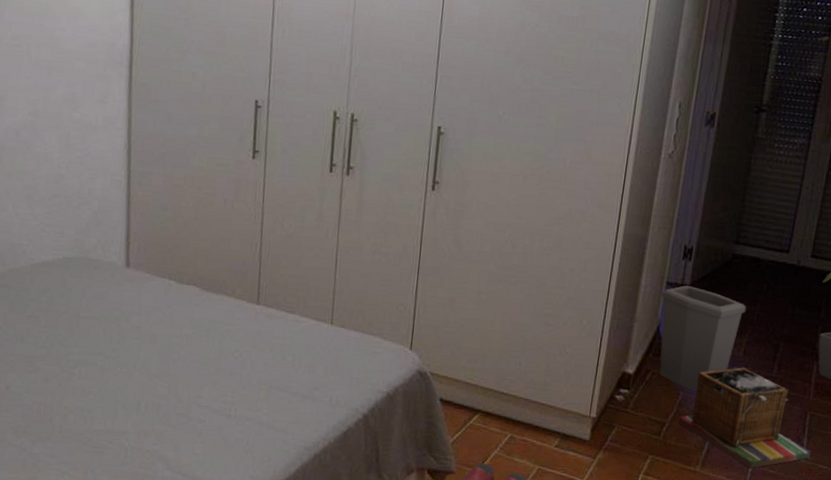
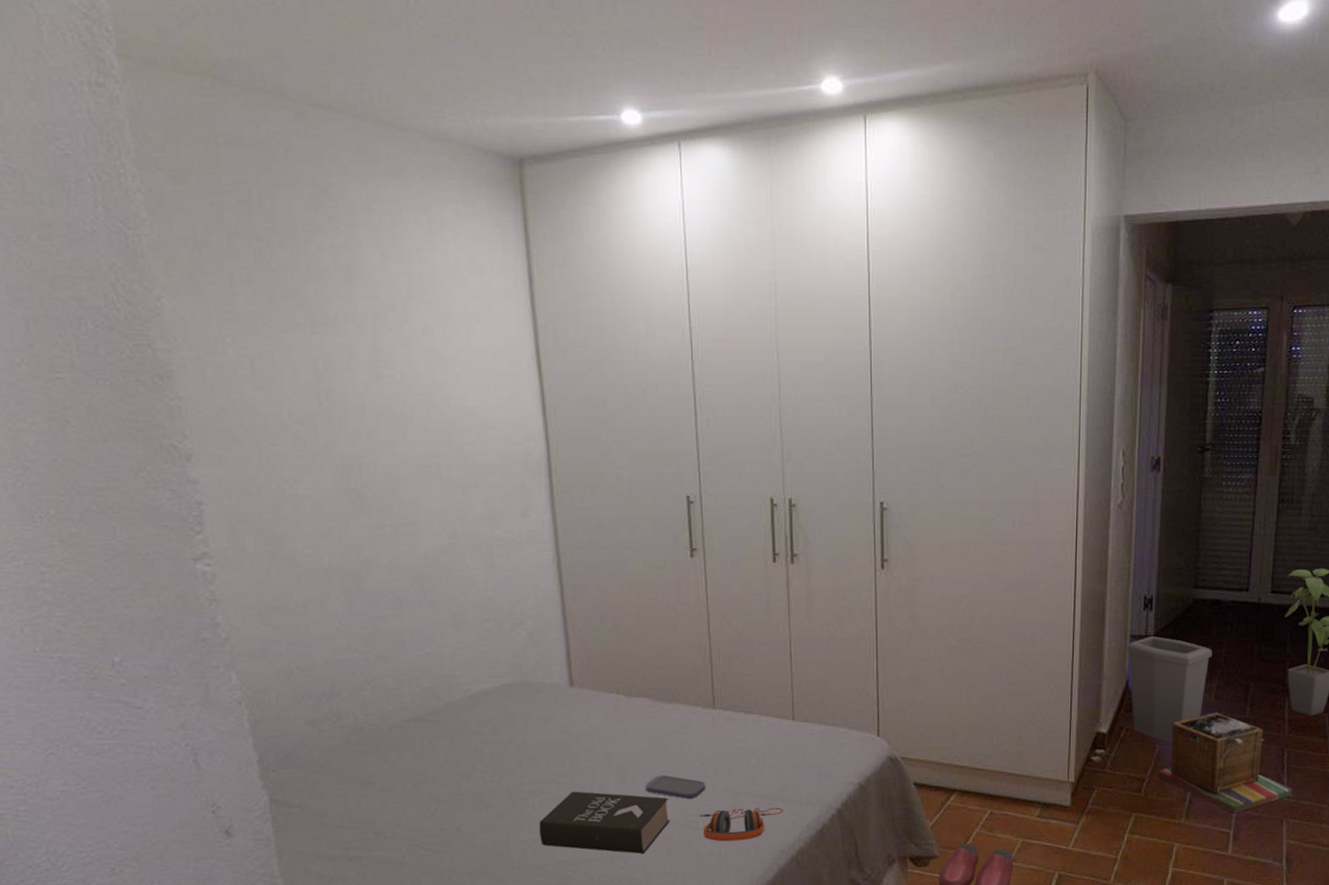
book: none [82,366,205,434] -> present [539,791,670,855]
mobile phone: none [184,360,242,387] -> present [645,774,706,799]
headphones: none [232,401,313,433] -> present [699,807,784,842]

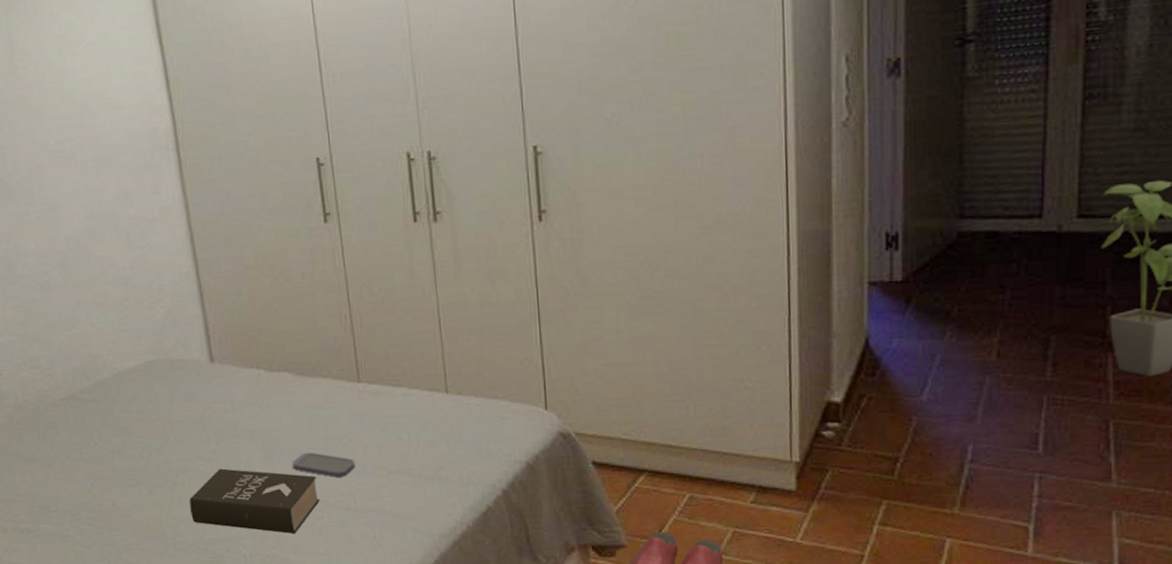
headphones: present [699,807,784,842] -> none [350,487,442,523]
trash bin: present [1126,635,1213,743] -> none [863,281,991,414]
laundry basket: present [1158,712,1292,813] -> none [917,374,1124,503]

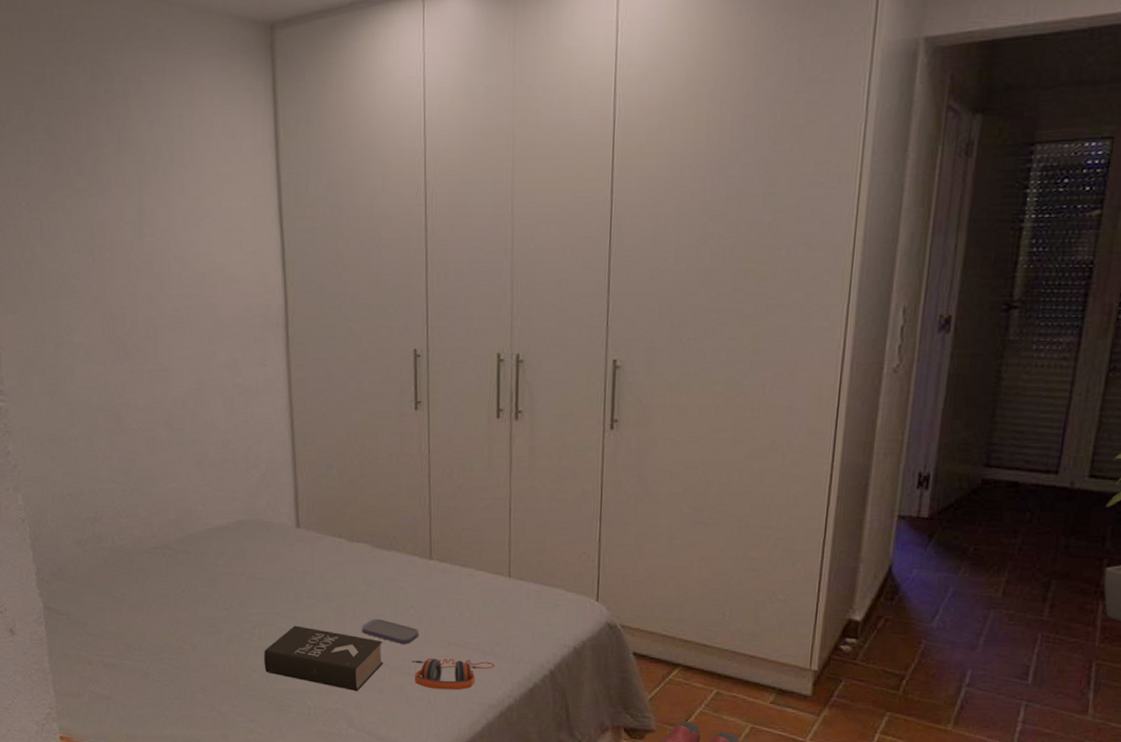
headphones: none [350,487,442,523] -> present [411,658,495,690]

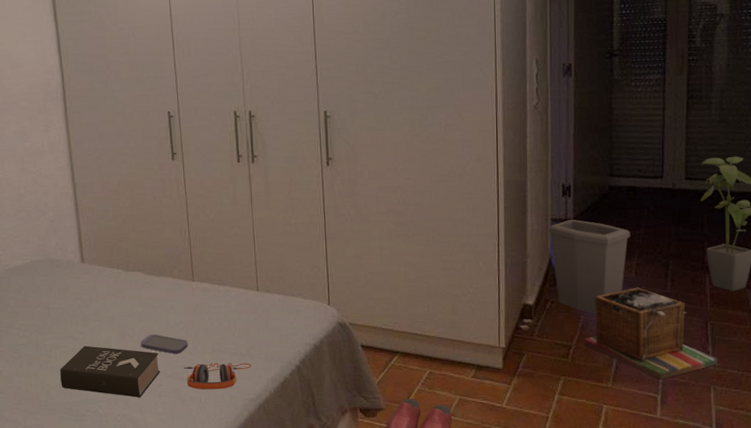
trash bin: none [892,517,1004,640] -> present [548,219,631,315]
laundry basket: none [921,610,1100,727] -> present [584,287,718,379]

